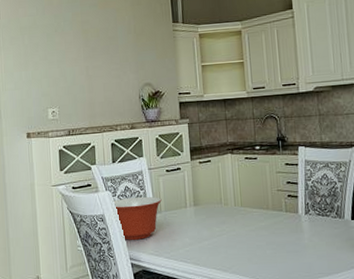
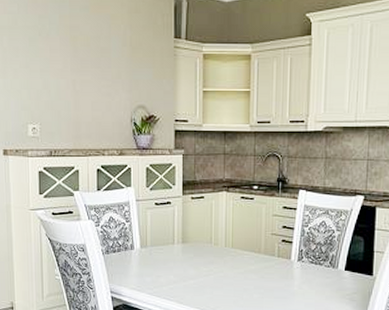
mixing bowl: present [112,196,162,240] -> none [95,228,148,273]

